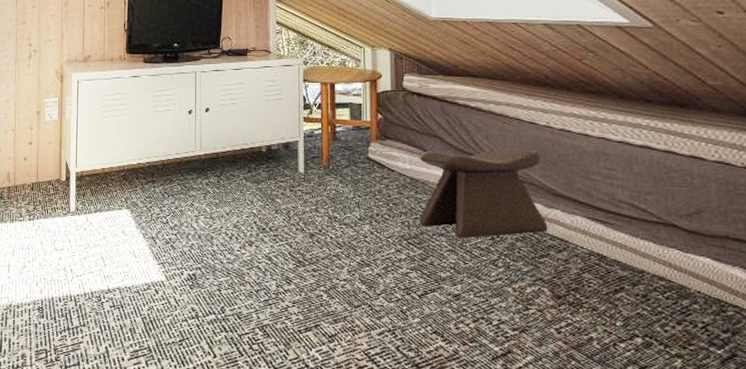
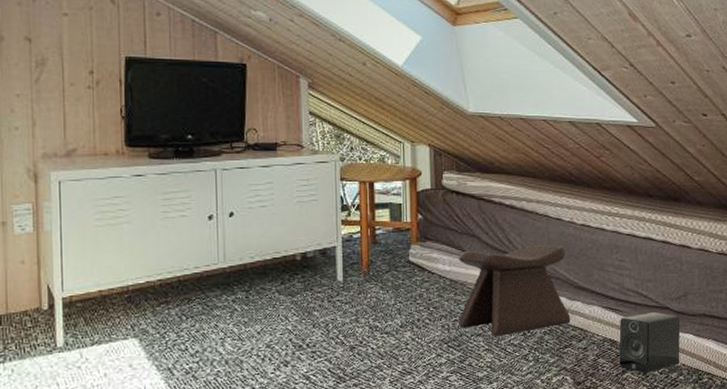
speaker: none [610,228,694,297] -> present [619,311,681,374]

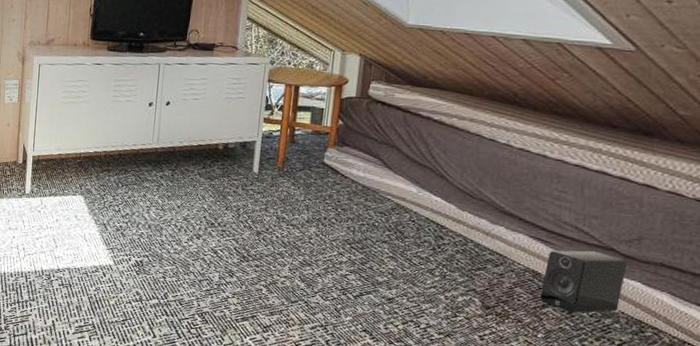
stool: present [459,245,571,337] -> none [365,160,496,247]

